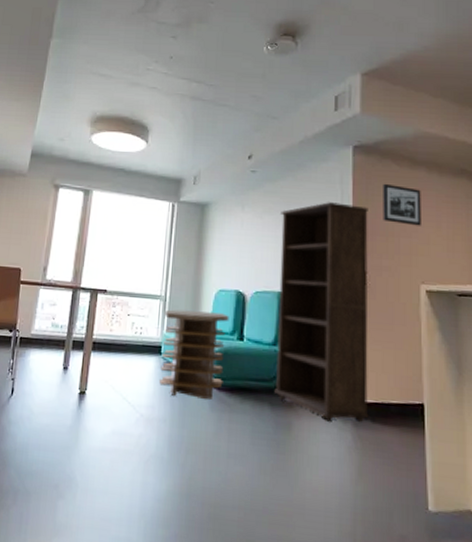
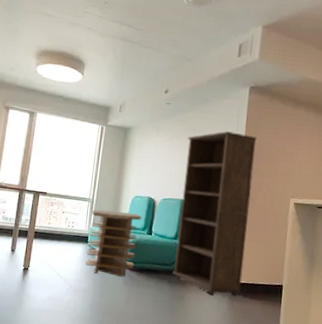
picture frame: present [383,183,421,226] -> none [267,118,300,154]

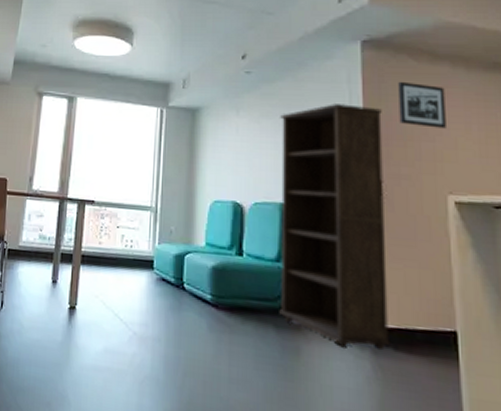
side table: present [85,209,142,277] -> none [153,221,226,320]
picture frame: none [267,118,300,154] -> present [398,81,446,129]

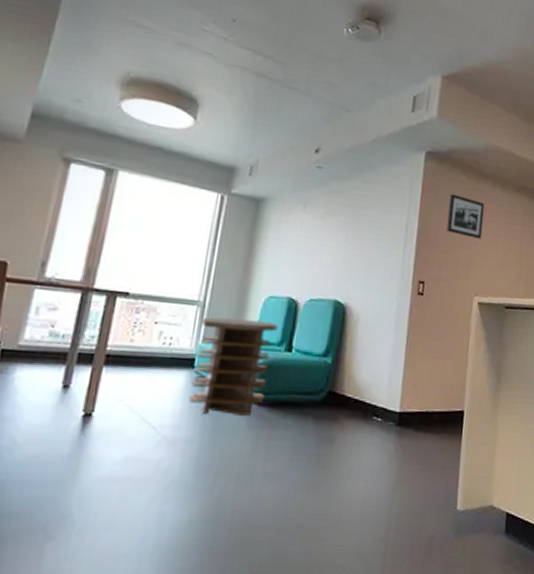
side table: none [153,221,226,320] -> present [189,317,278,417]
bookcase: present [279,104,391,349] -> none [320,208,434,433]

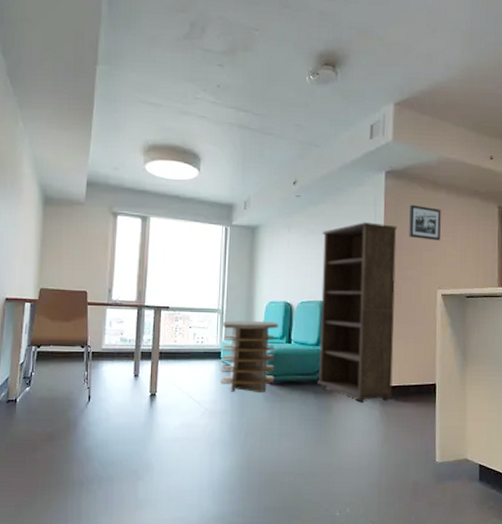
bookcase: none [320,208,434,433] -> present [317,222,397,403]

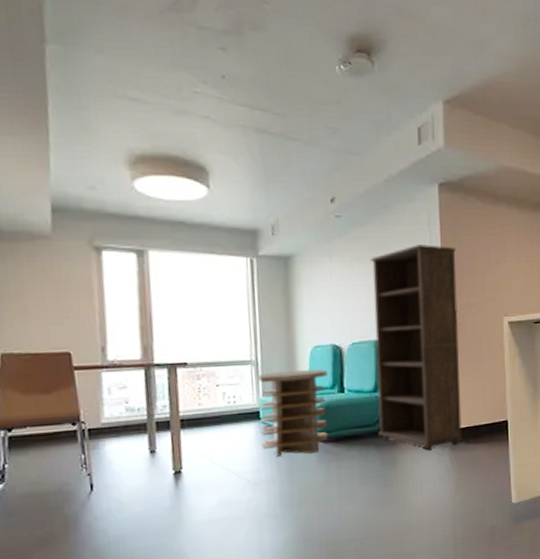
picture frame: present [409,204,441,241] -> none [468,221,503,262]

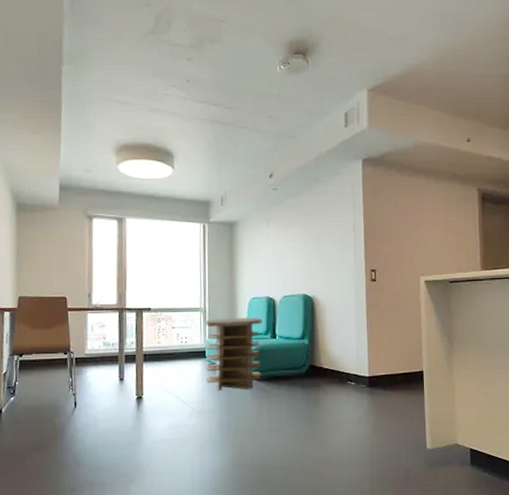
bookcase: present [371,245,463,451] -> none [302,212,381,394]

